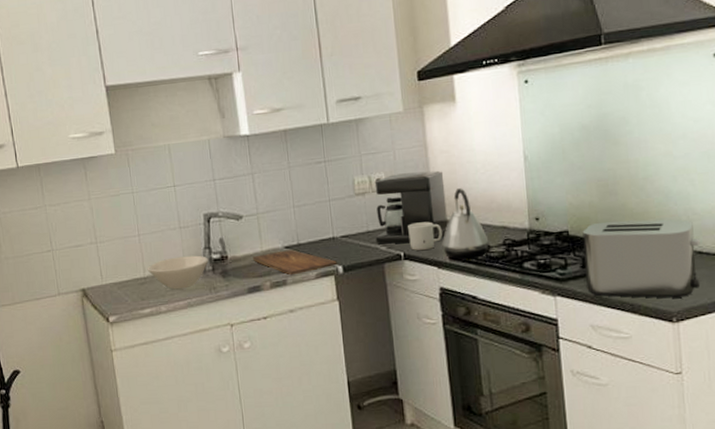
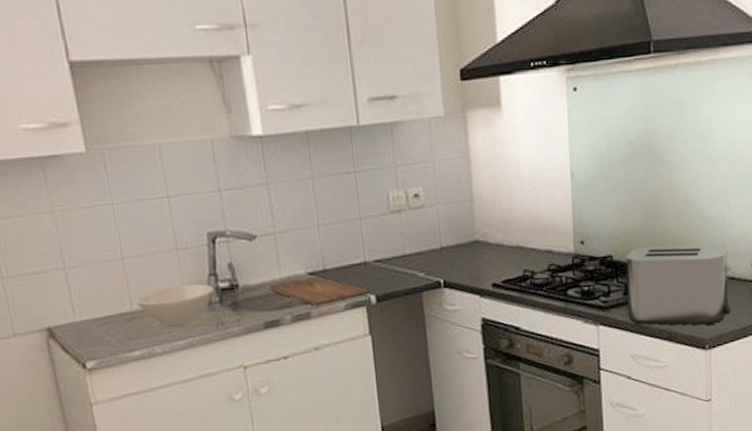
coffee maker: present [374,170,448,244] -> none [411,186,491,270]
mug: present [408,221,443,251] -> none [448,244,485,278]
kettle: present [442,188,489,260] -> none [484,207,534,287]

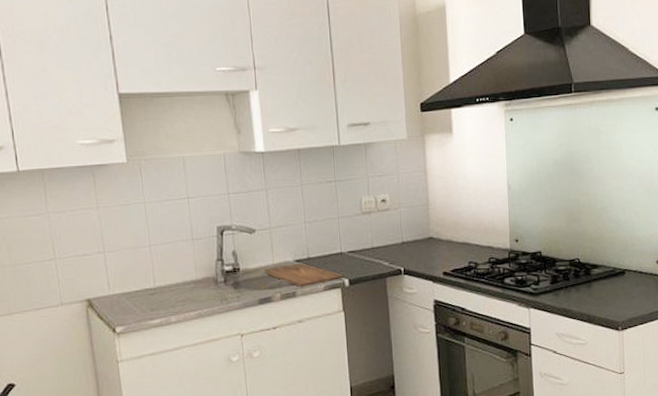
bowl: present [135,283,215,327] -> none [157,267,221,301]
toaster: present [626,244,733,326] -> none [552,244,641,311]

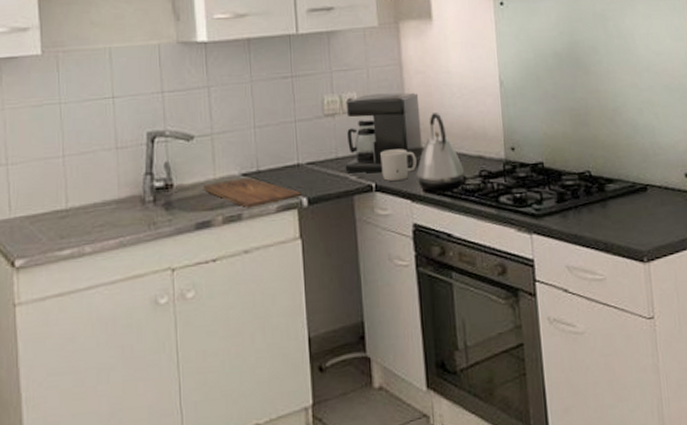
coffee maker: none [379,194,443,260] -> present [345,92,423,173]
mug: none [408,240,438,267] -> present [380,148,417,182]
kettle: none [437,211,477,275] -> present [416,113,465,193]

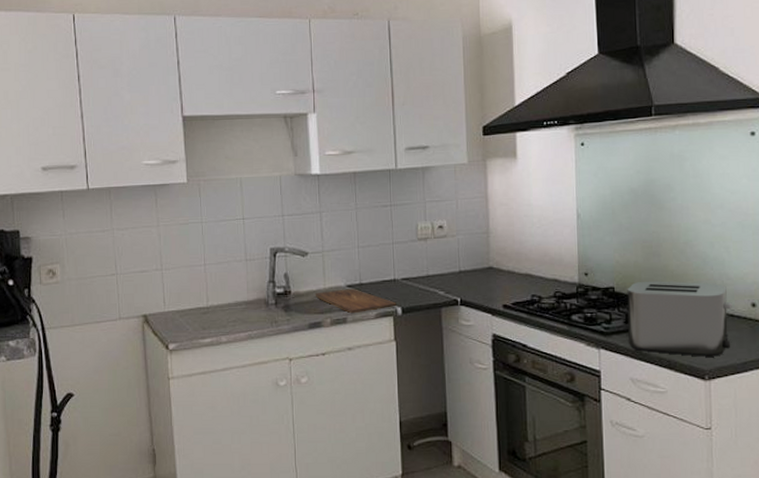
coffee maker: present [345,92,423,173] -> none [434,221,504,290]
mug: present [380,148,417,182] -> none [466,270,498,298]
kettle: present [416,113,465,193] -> none [497,240,541,309]
toaster: none [557,153,668,237] -> present [627,281,732,358]

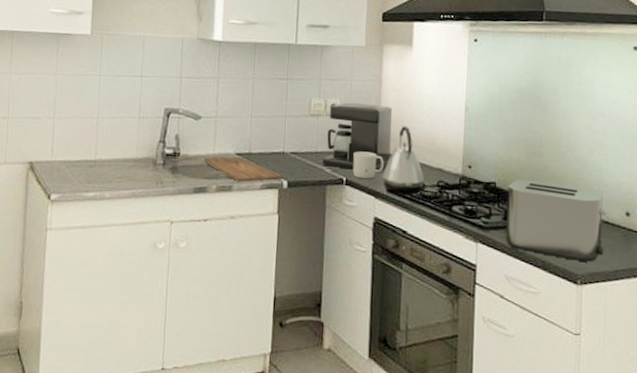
coffee maker: none [434,221,504,290] -> present [322,102,393,171]
mug: none [466,270,498,298] -> present [352,151,384,179]
kettle: none [497,240,541,309] -> present [382,126,425,195]

